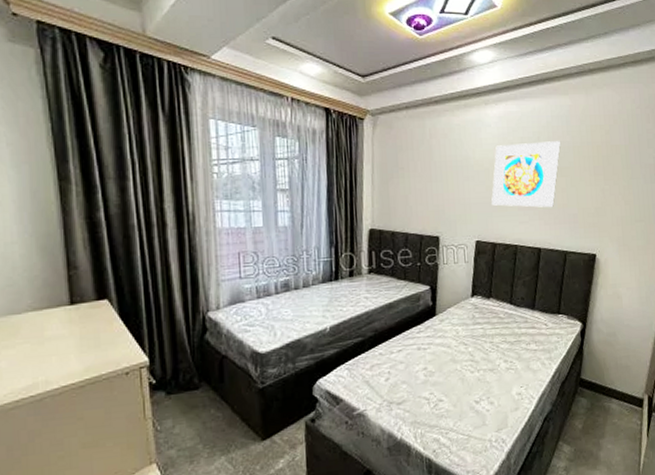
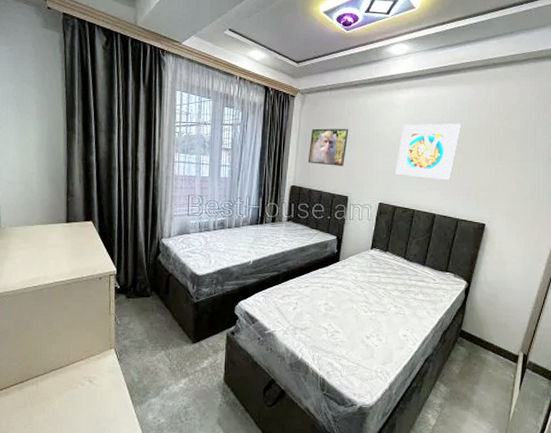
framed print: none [386,154,433,201] -> present [308,128,349,166]

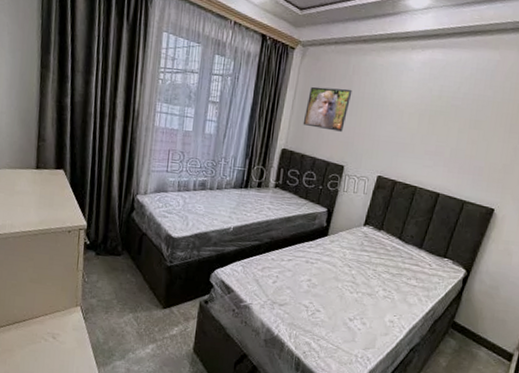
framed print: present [396,123,461,181] -> none [400,90,481,158]

